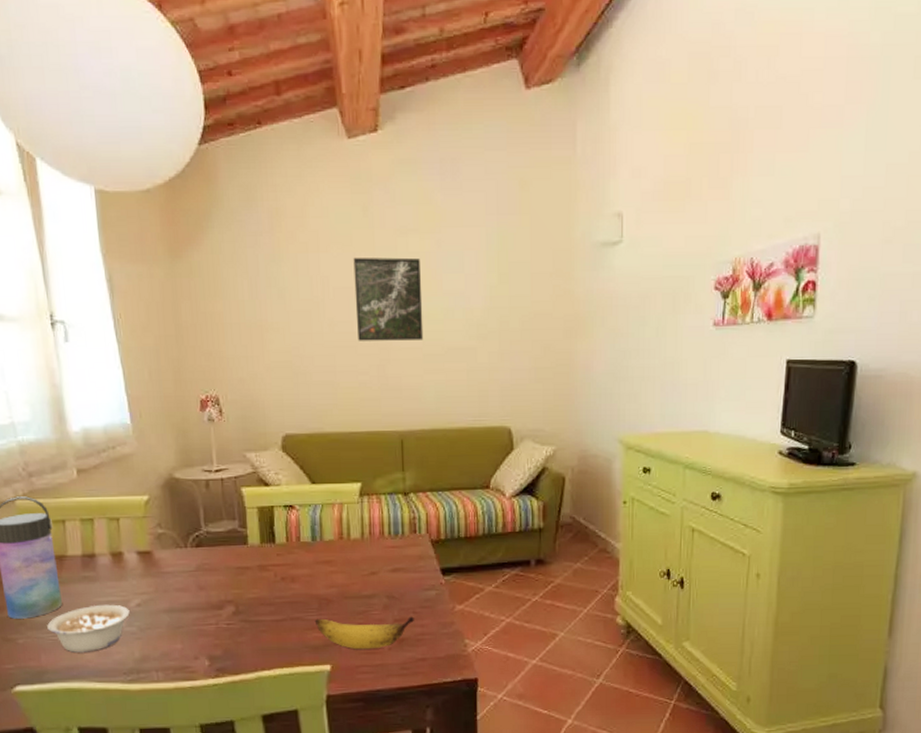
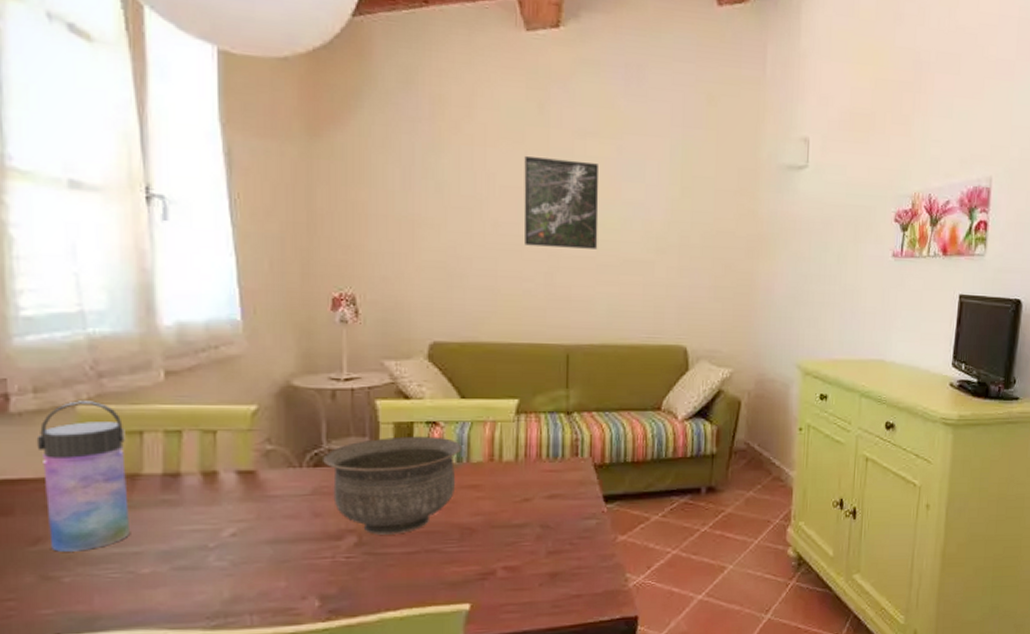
legume: present [47,604,130,653] -> none [106,534,221,593]
bowl: none [203,518,316,605] -> present [323,436,463,535]
banana: present [314,616,414,650] -> none [454,548,570,586]

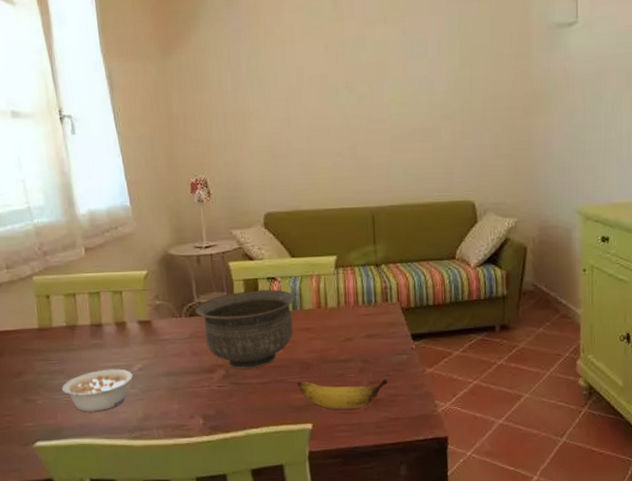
water bottle: present [36,401,129,552] -> none [11,273,74,382]
legume: none [106,534,221,593] -> present [62,369,133,412]
banana: none [454,548,570,586] -> present [296,379,388,410]
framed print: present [524,156,599,249] -> none [325,46,391,125]

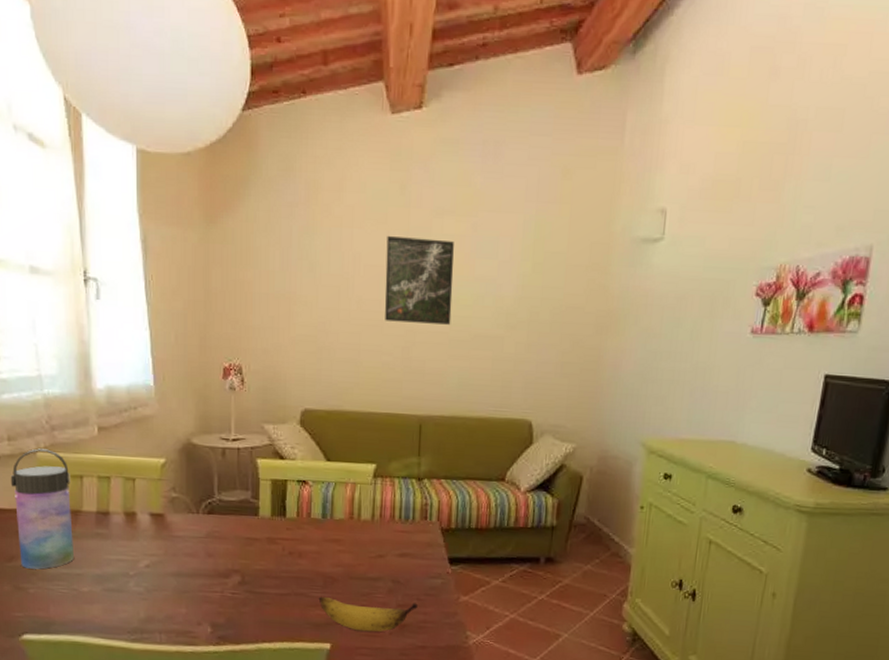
water bottle: none [11,273,74,382] -> present [10,448,74,569]
legume: present [62,369,133,412] -> none [58,562,138,608]
bowl: present [195,289,296,369] -> none [215,492,327,578]
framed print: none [325,46,391,125] -> present [385,236,454,325]

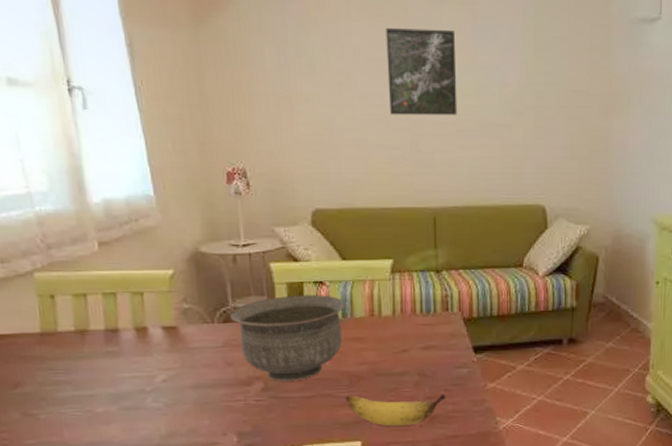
water bottle: present [10,448,74,569] -> none [7,269,85,394]
bowl: none [215,492,327,578] -> present [230,295,347,381]

